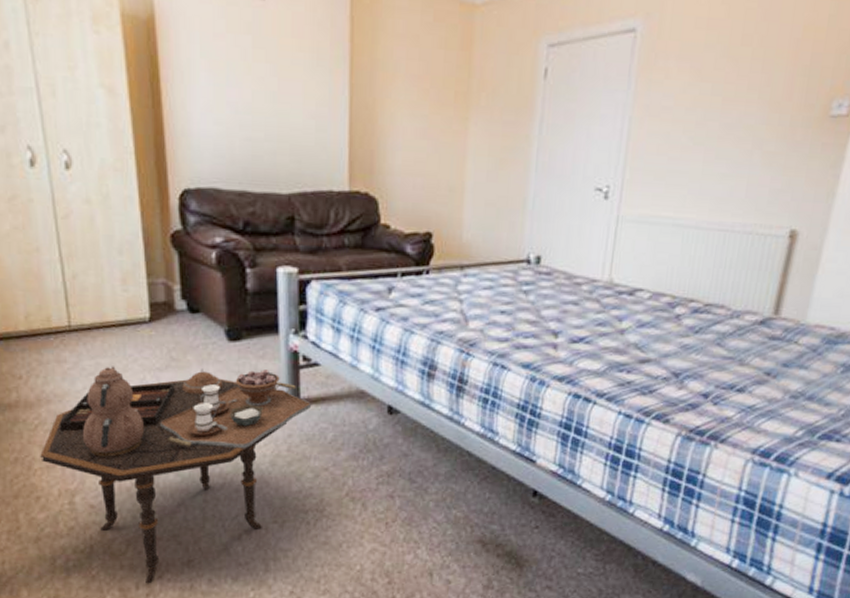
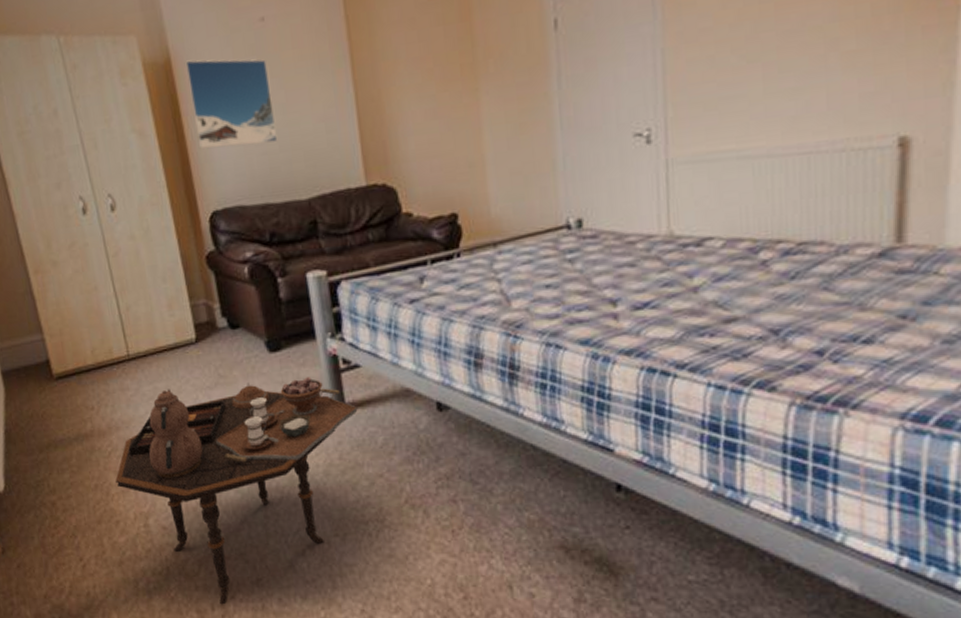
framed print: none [170,22,264,129] -> present [184,59,278,149]

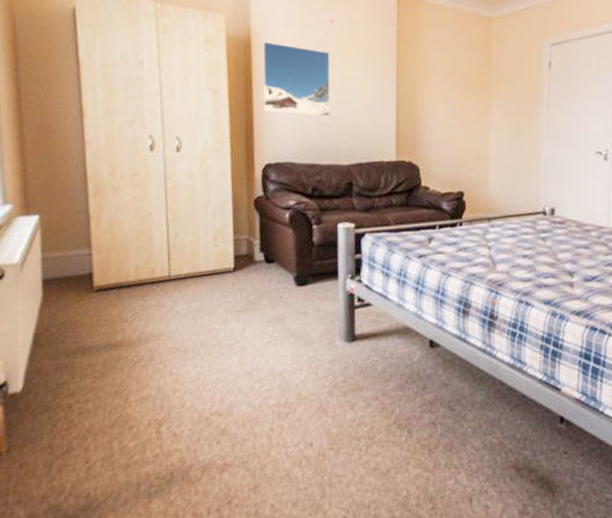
side table: present [115,377,358,605] -> none [136,309,365,509]

